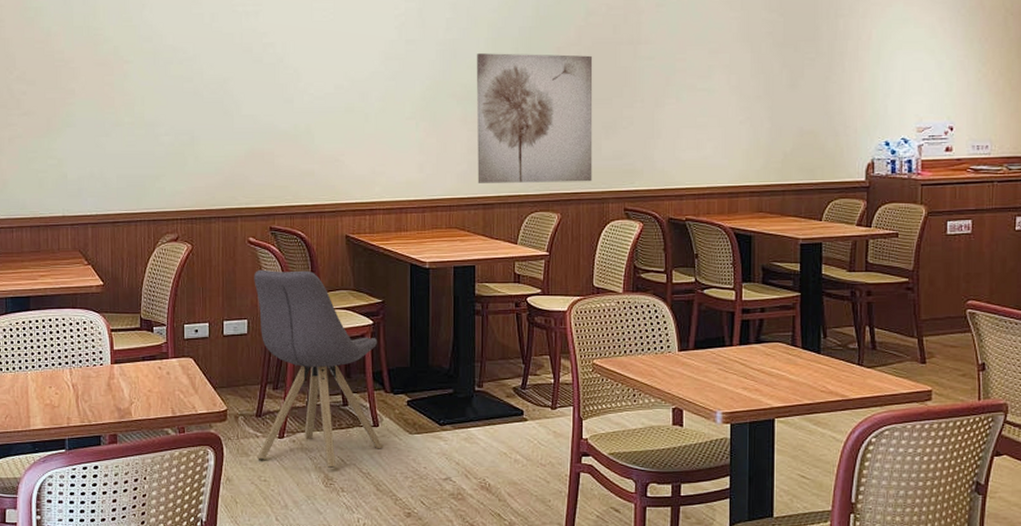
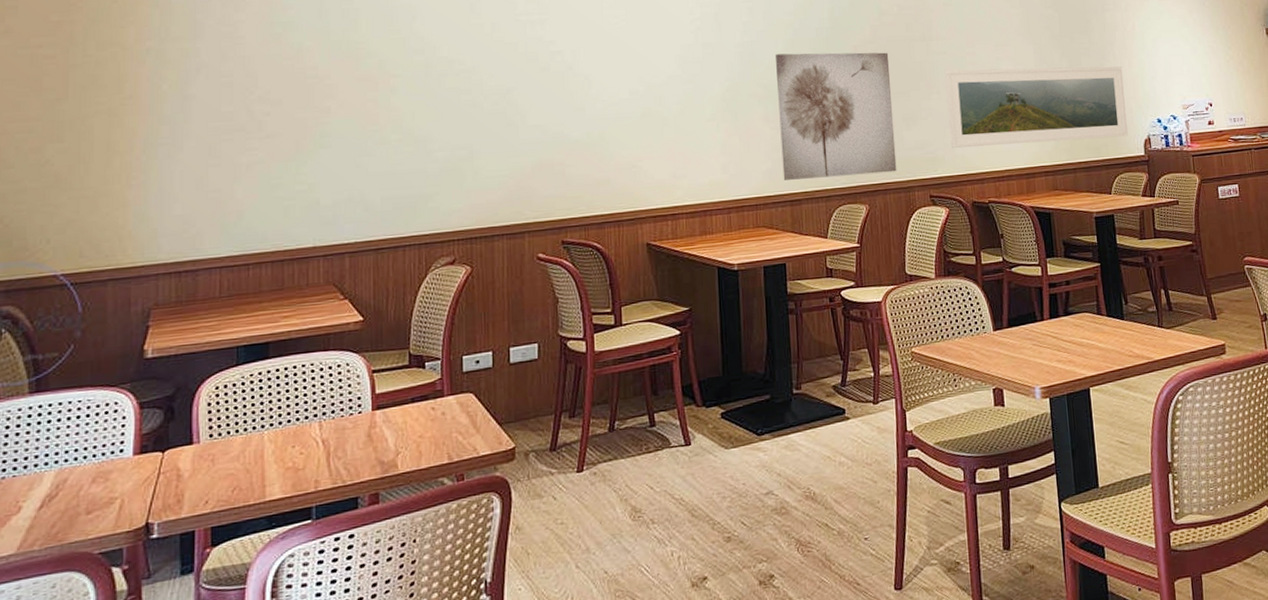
chair: present [254,269,384,468] -> none [544,283,697,500]
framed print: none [650,77,851,161] -> present [946,66,1128,148]

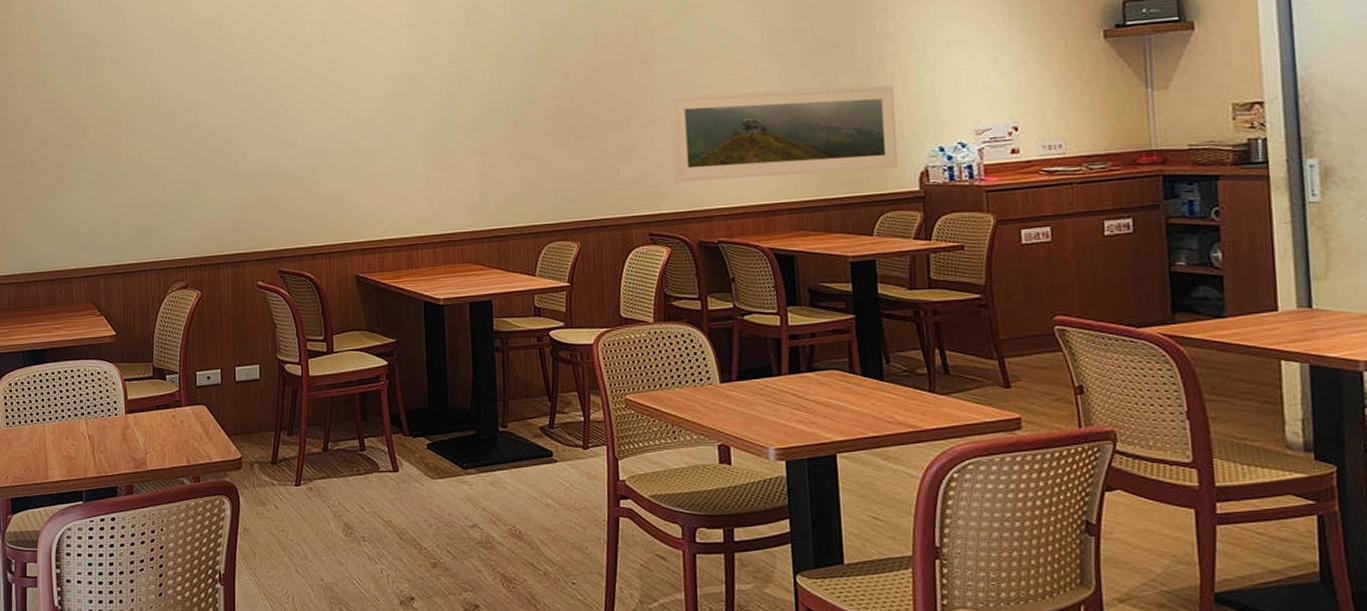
wall art: present [774,52,897,180] -> none [481,78,613,215]

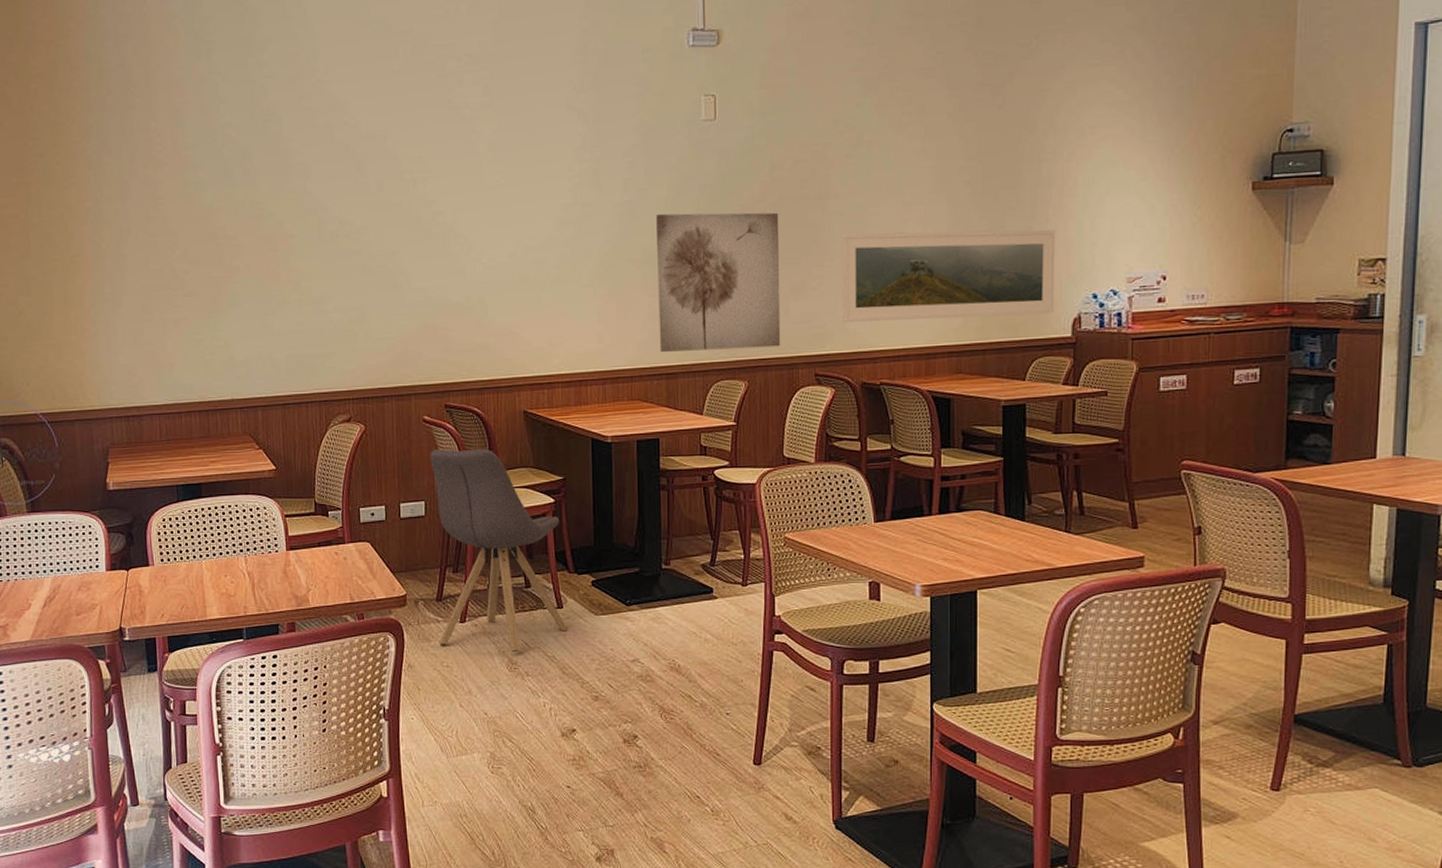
chair: none [264,312,405,516] -> present [429,448,569,652]
wall art: none [481,78,613,215] -> present [655,212,781,352]

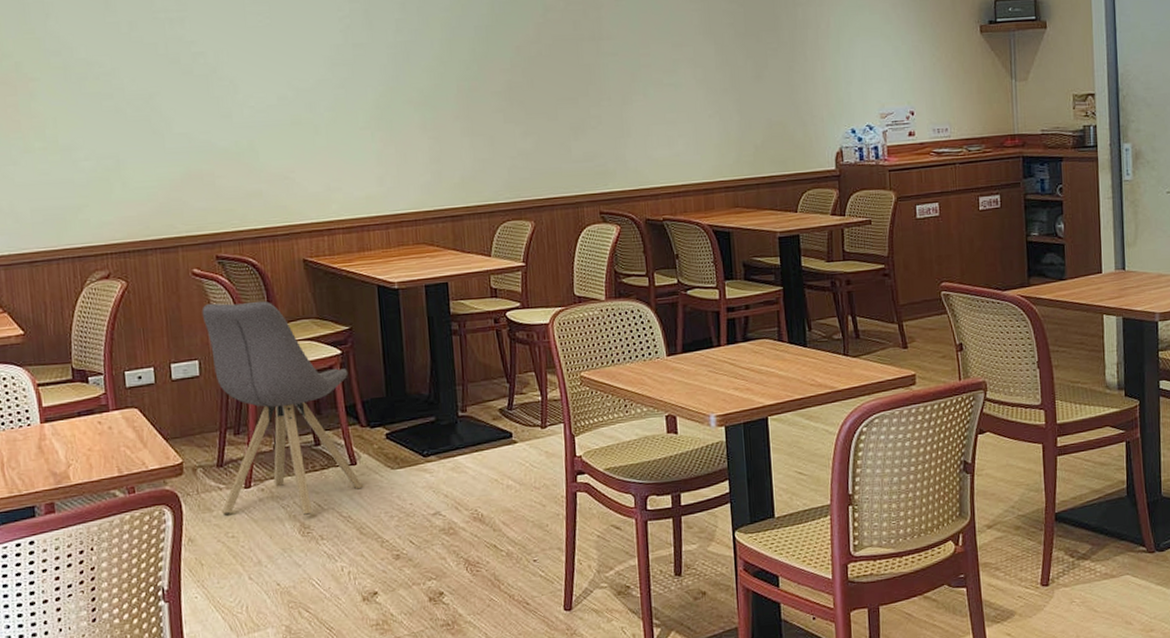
wall art: present [655,212,781,352] -> none [430,53,565,194]
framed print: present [842,229,1056,322] -> none [617,69,818,160]

